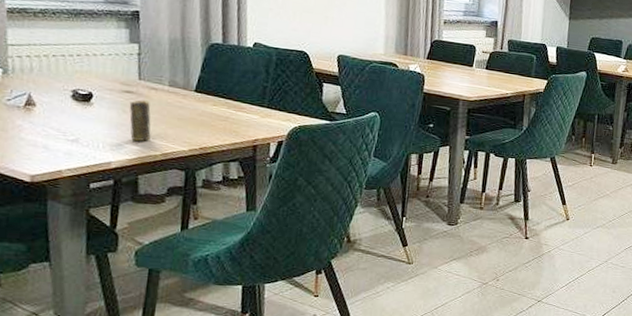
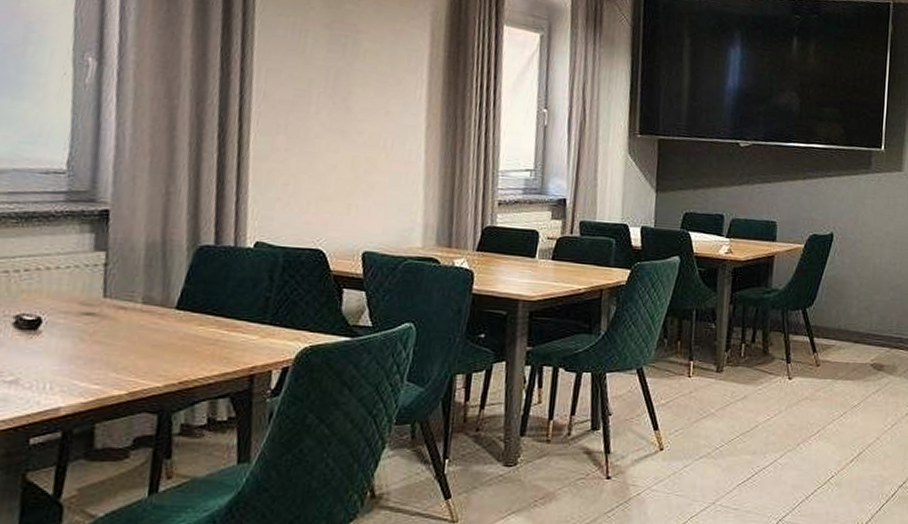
candle: present [129,100,151,142] -> none [88,323,117,379]

